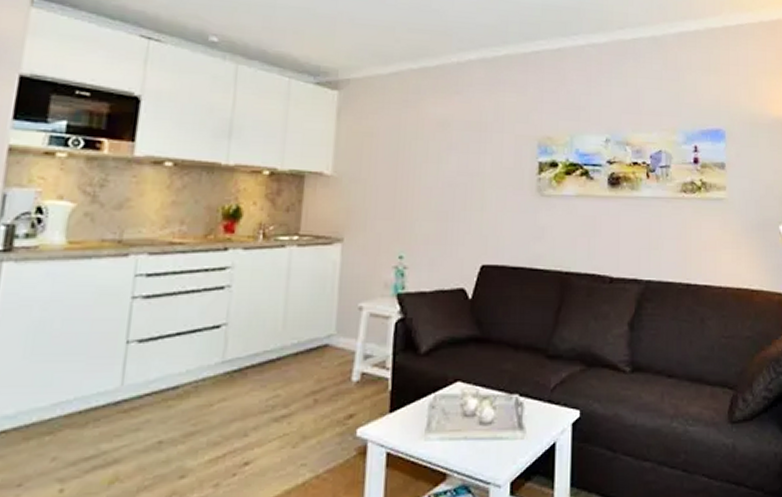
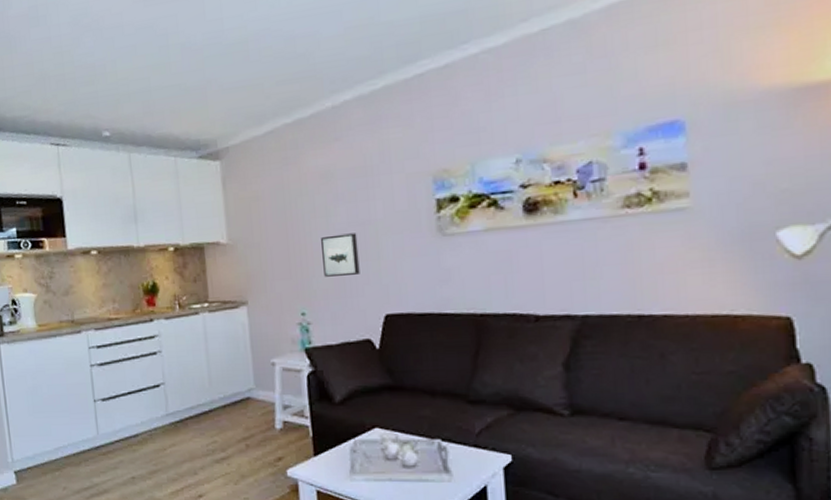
wall art: none [428,181,465,223] -> present [321,233,360,277]

